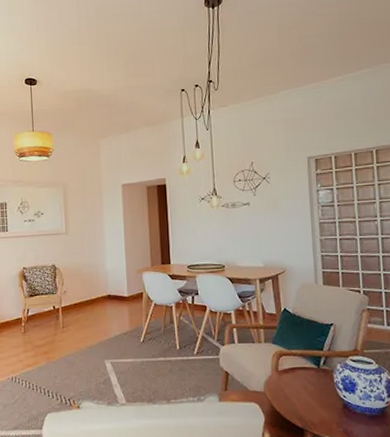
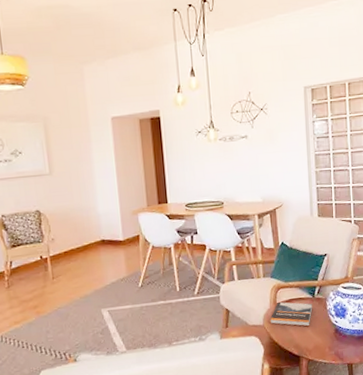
book: none [271,370,318,398] -> present [270,302,313,327]

